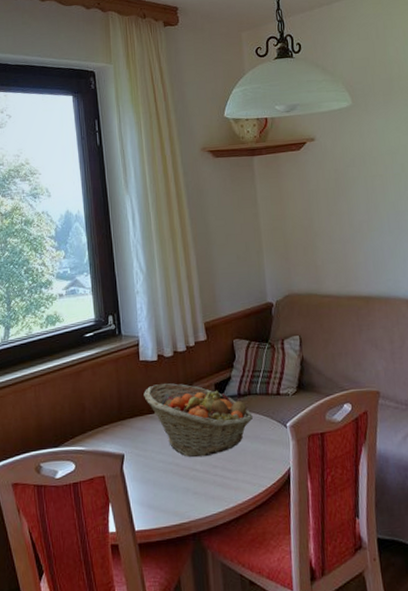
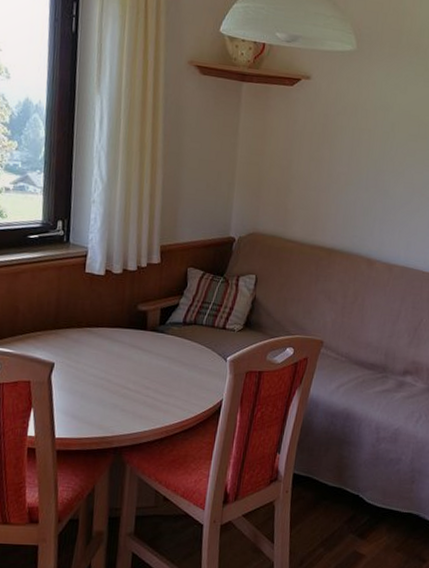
fruit basket: present [144,383,253,457] -> none [84,299,194,377]

